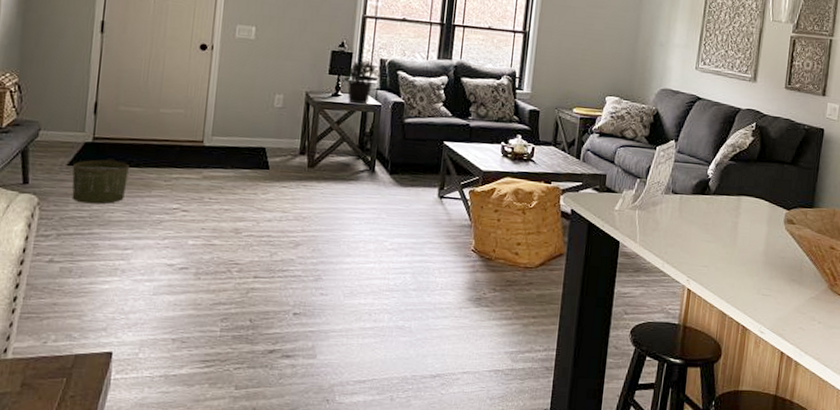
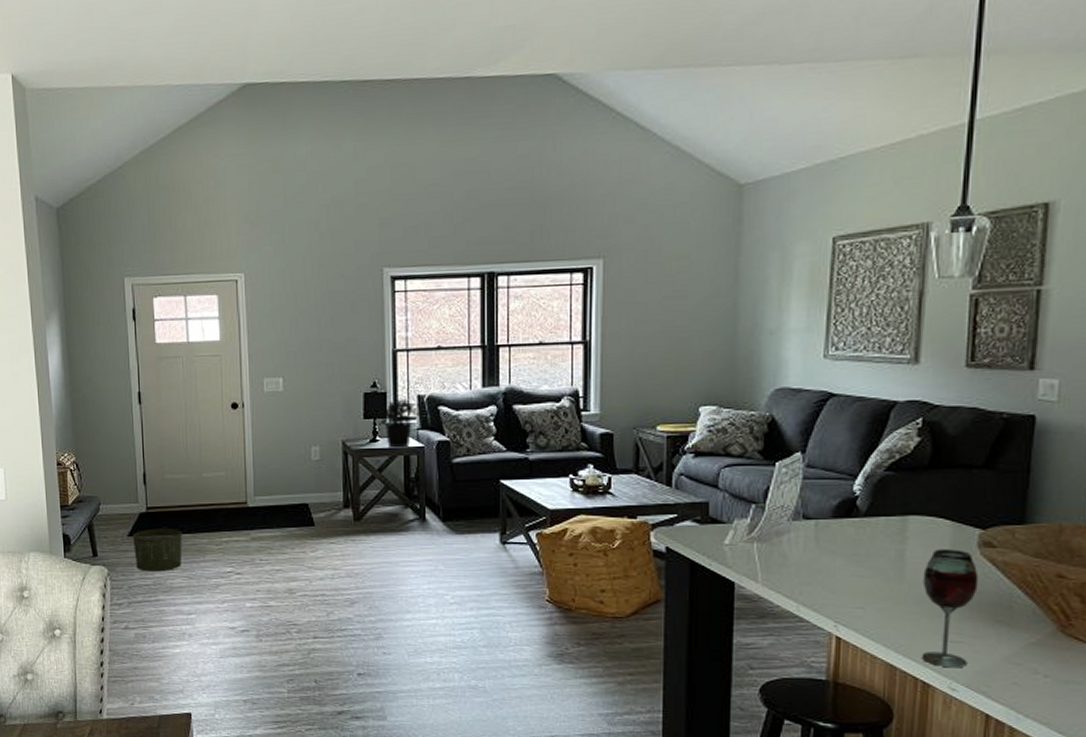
wineglass: none [743,223,783,316] -> present [921,549,979,668]

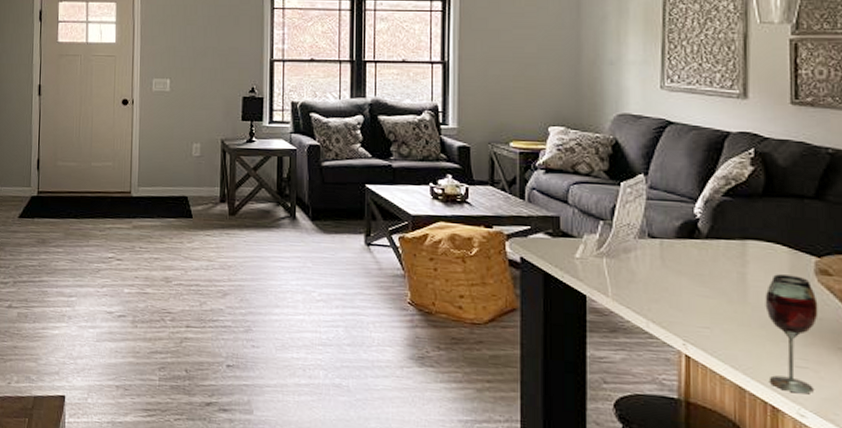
basket: present [132,527,183,572] -> none [22,211,70,254]
potted plant: present [378,398,423,448] -> none [255,103,296,150]

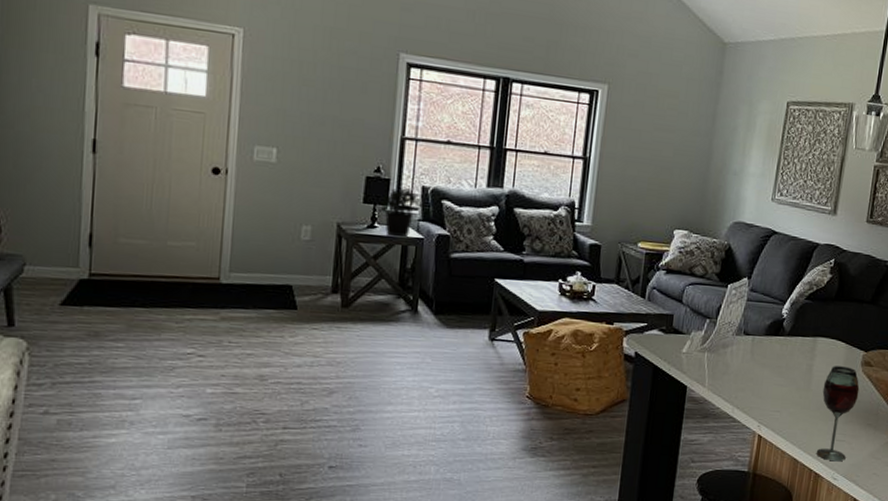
potted plant: none [255,103,296,150] -> present [378,187,426,238]

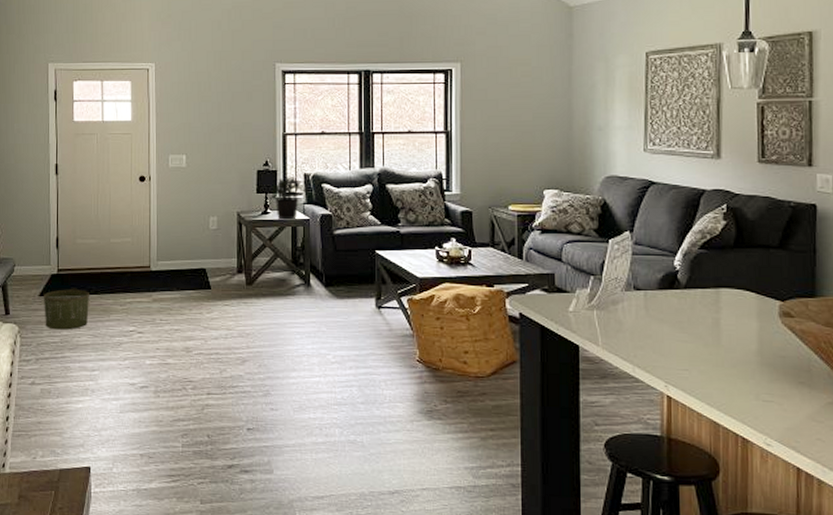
basket: none [65,298,135,349] -> present [43,288,90,330]
wineglass: present [816,366,860,462] -> none [736,318,782,425]

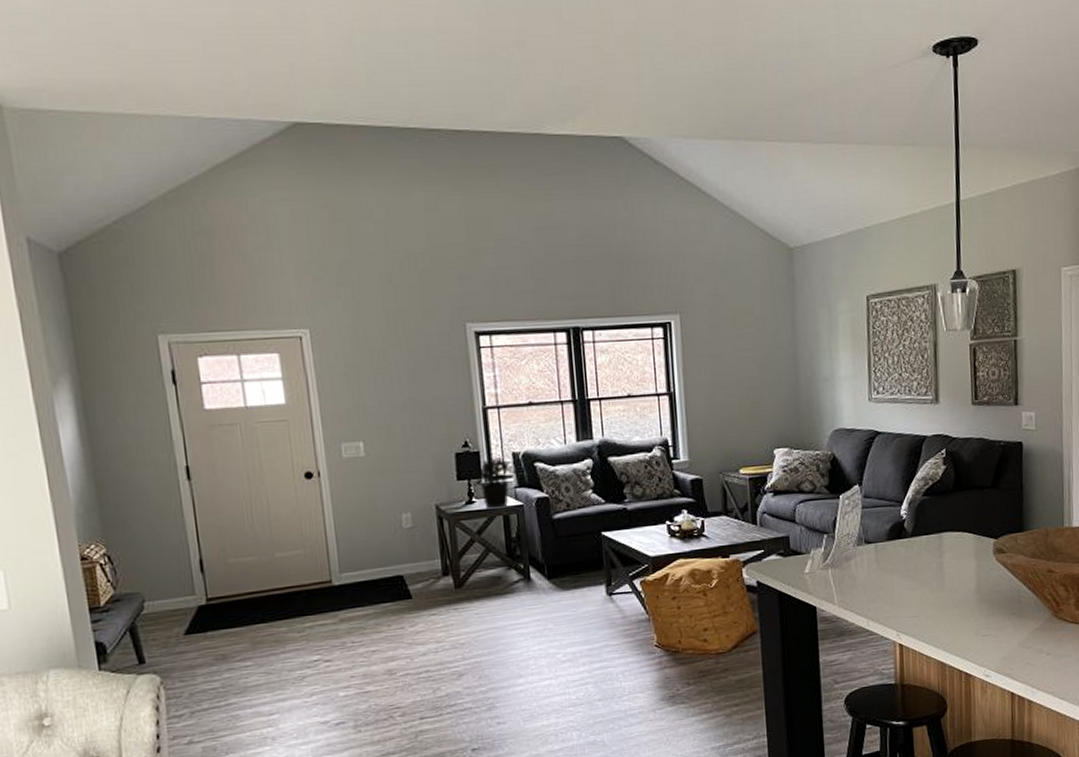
basket: present [43,288,90,330] -> none [189,619,257,673]

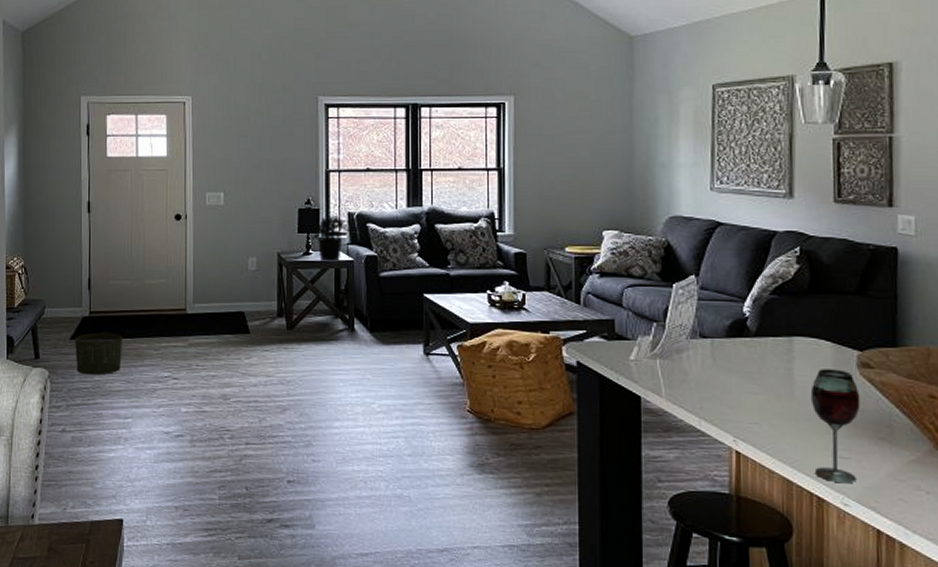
basket: none [189,619,257,673] -> present [74,331,124,375]
wineglass: none [957,557,997,658] -> present [810,369,861,484]

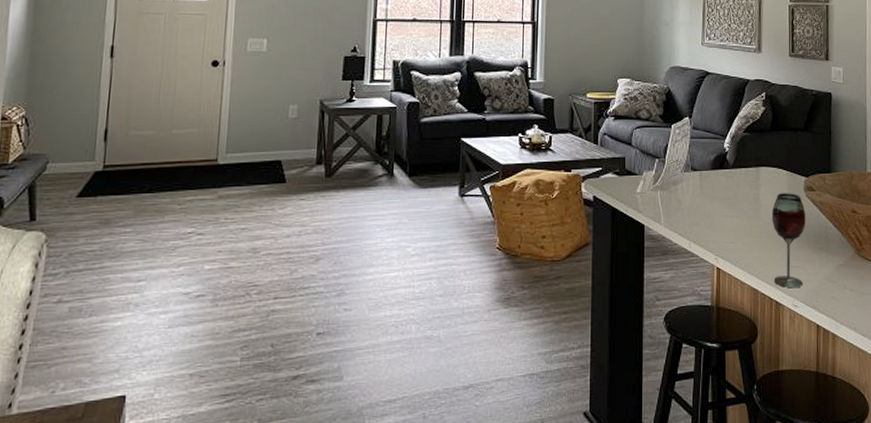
basket: present [74,331,124,375] -> none [81,186,143,236]
potted plant: present [311,214,353,261] -> none [355,62,397,108]

